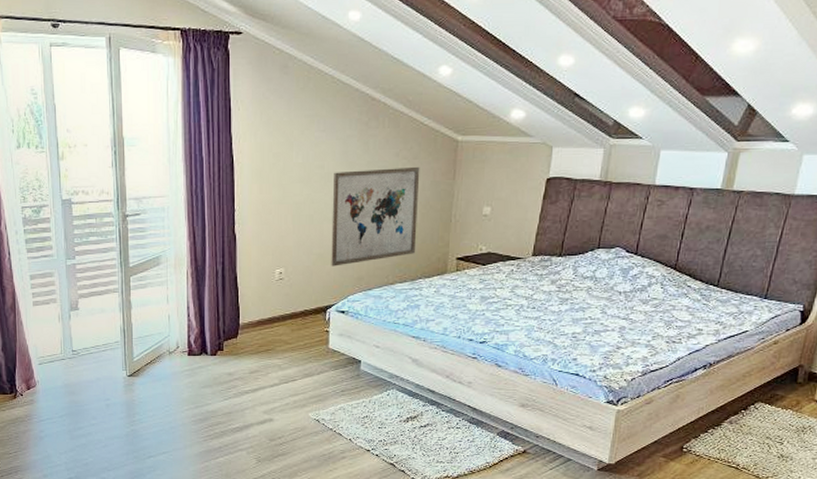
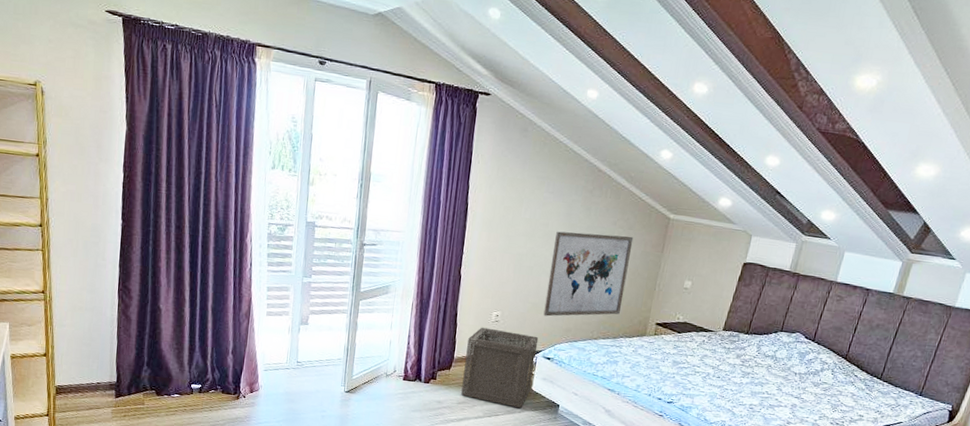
storage basket: none [252,287,329,369] -> present [461,327,539,408]

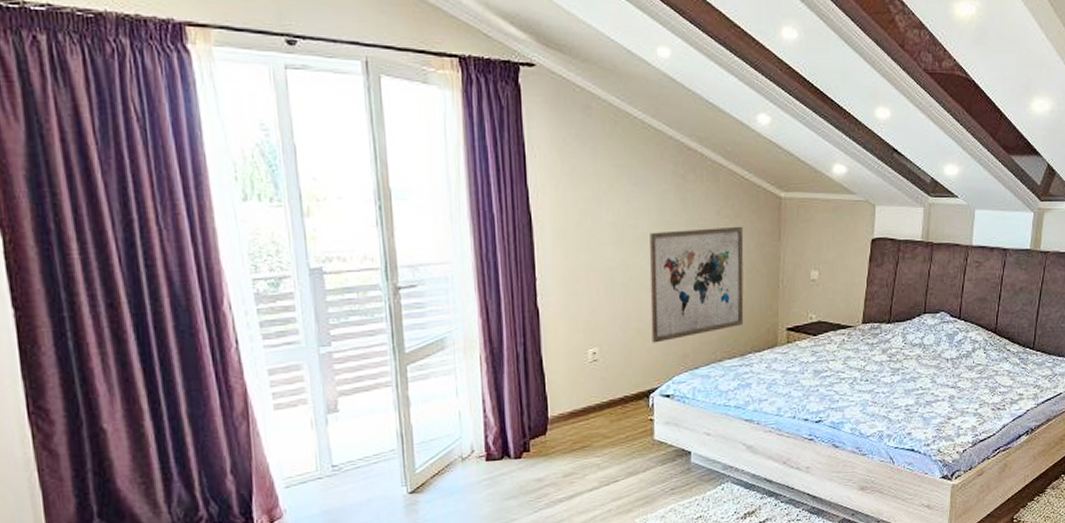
storage basket: present [461,327,539,408] -> none [562,370,652,467]

